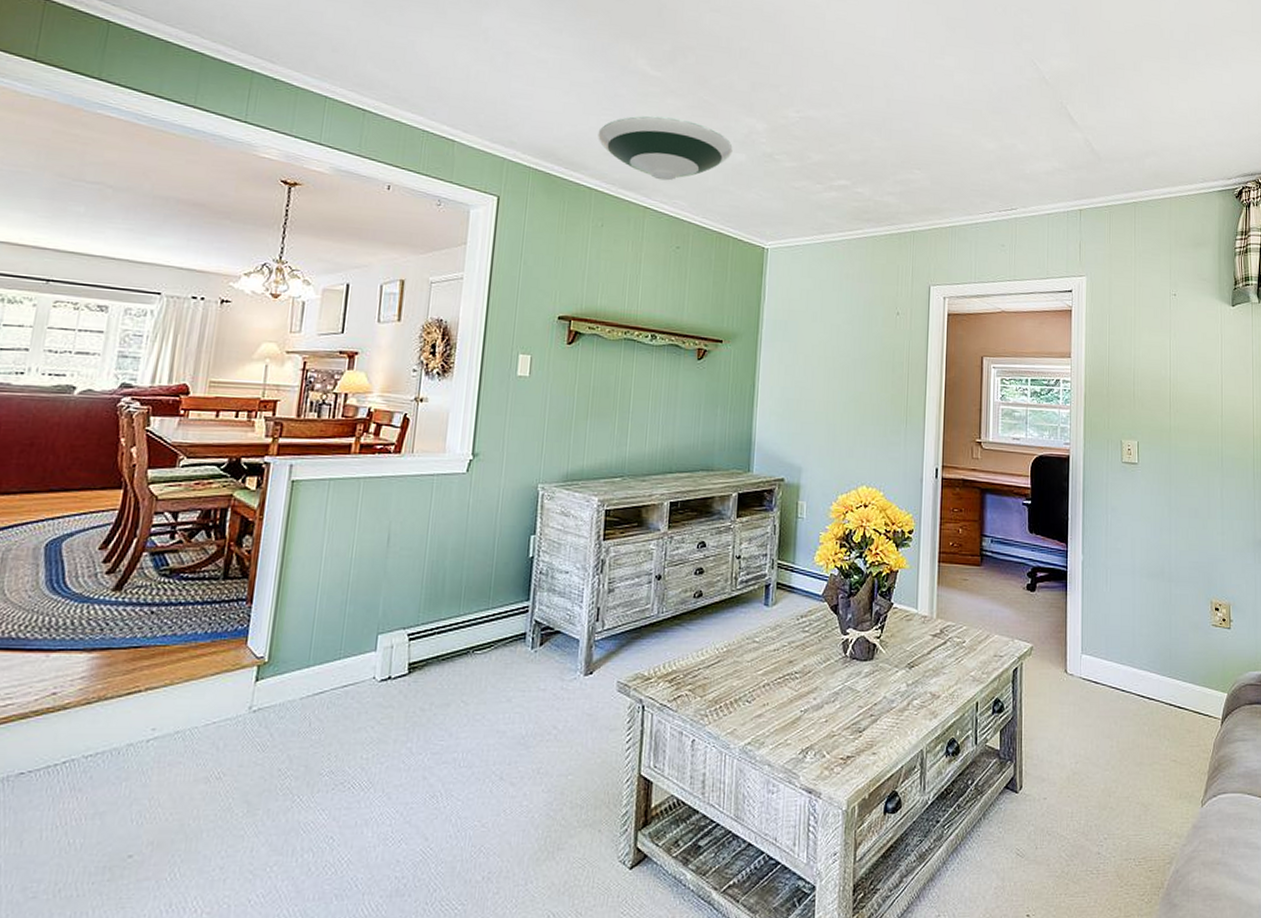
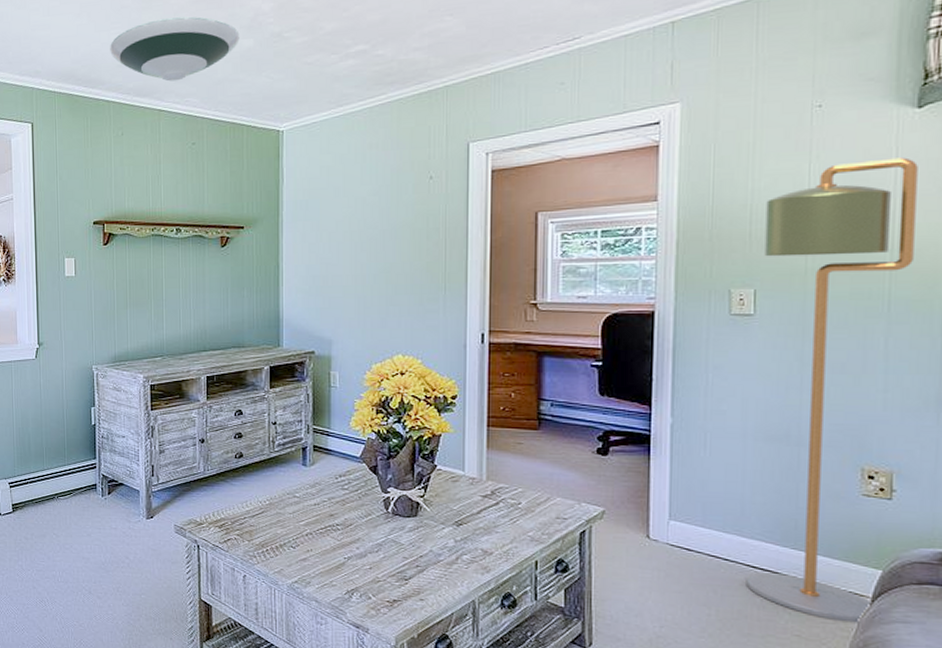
floor lamp: none [1137,342,1235,744] -> present [745,157,918,623]

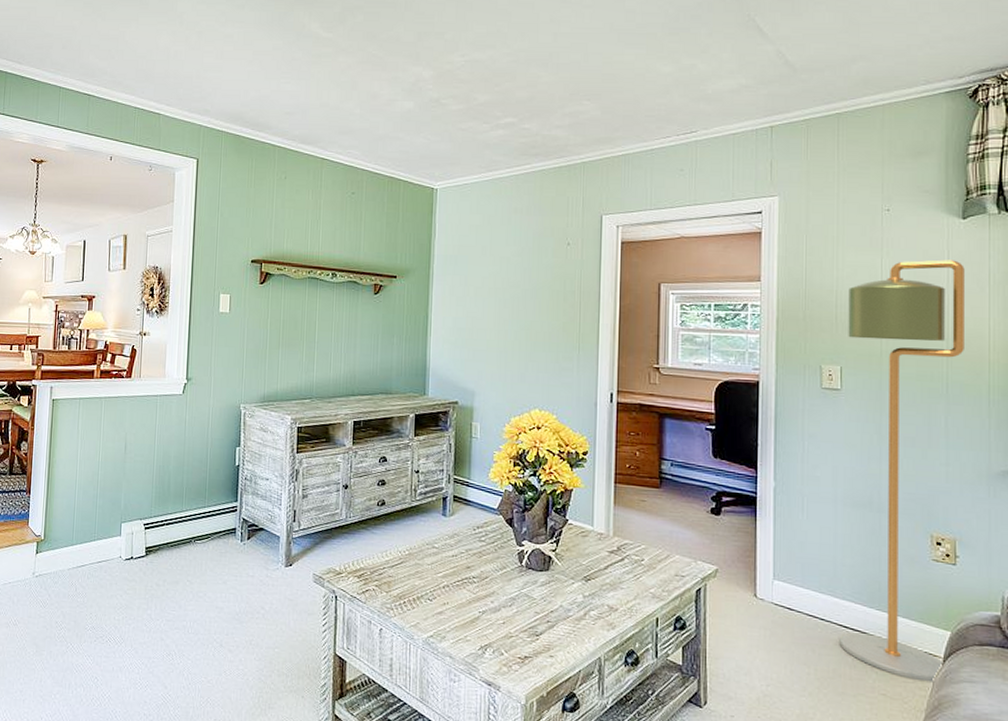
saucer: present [110,16,240,82] -> none [279,74,401,133]

